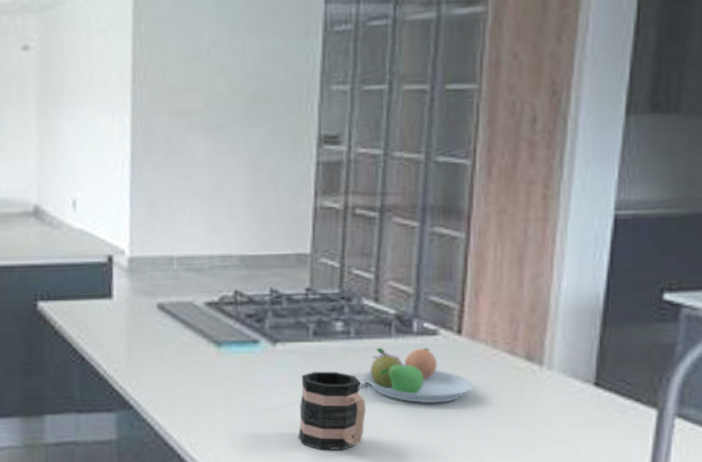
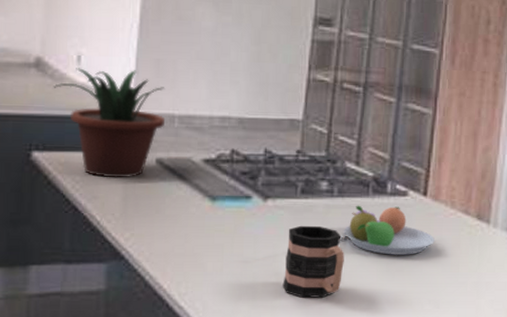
potted plant: none [52,211,164,325] -> present [53,68,166,177]

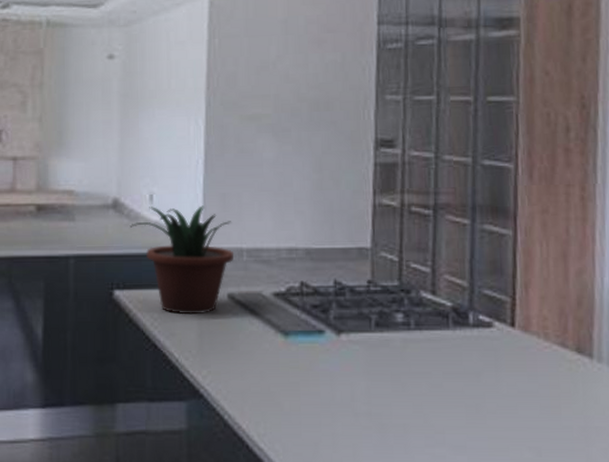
mug: present [282,225,344,298] -> none [363,361,428,442]
fruit bowl: present [344,205,434,255] -> none [425,338,529,395]

